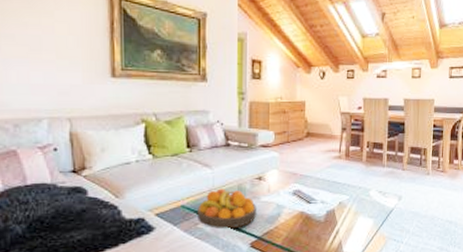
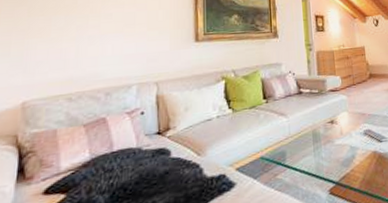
fruit bowl: present [198,188,256,229] -> none [276,135,332,178]

